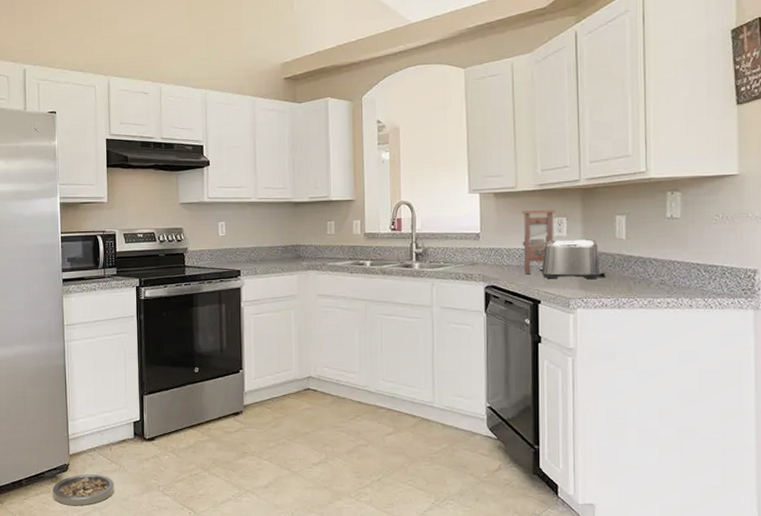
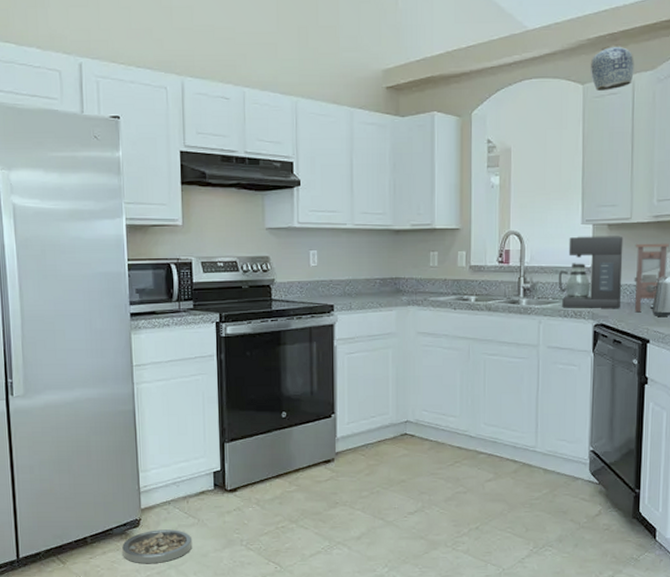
coffee maker: none [448,203,511,272] -> present [558,236,624,309]
decorative jar: none [470,32,512,73] -> present [590,44,634,91]

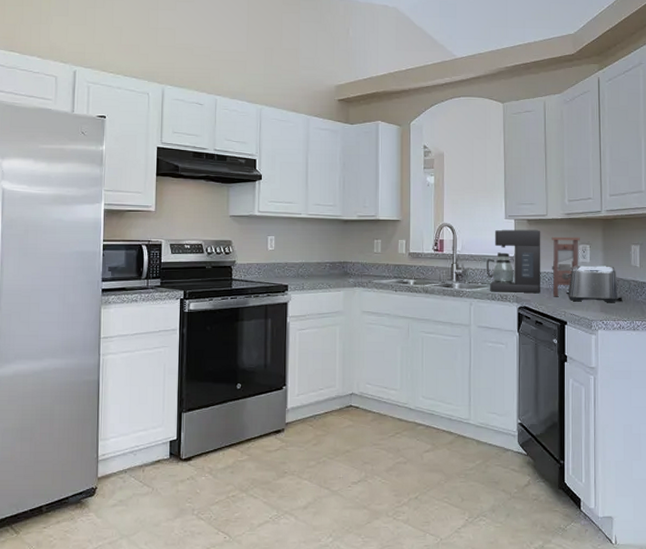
pet bowl: present [122,529,192,564] -> none [76,498,145,534]
decorative jar: present [590,44,634,91] -> none [508,72,545,109]

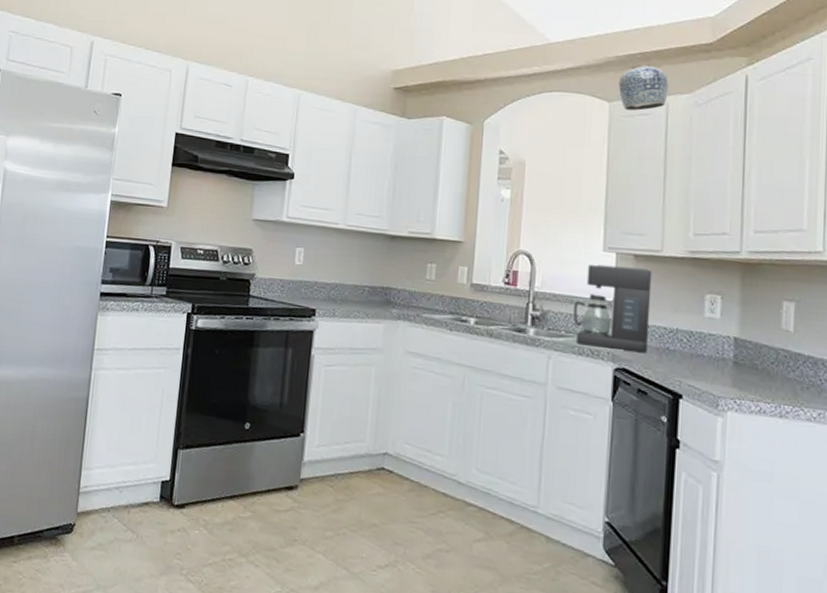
decorative jar: none [508,72,545,109] -> present [618,64,669,111]
paper towel holder: present [551,236,580,297] -> none [664,280,708,361]
toaster: present [565,265,624,303] -> none [682,321,768,378]

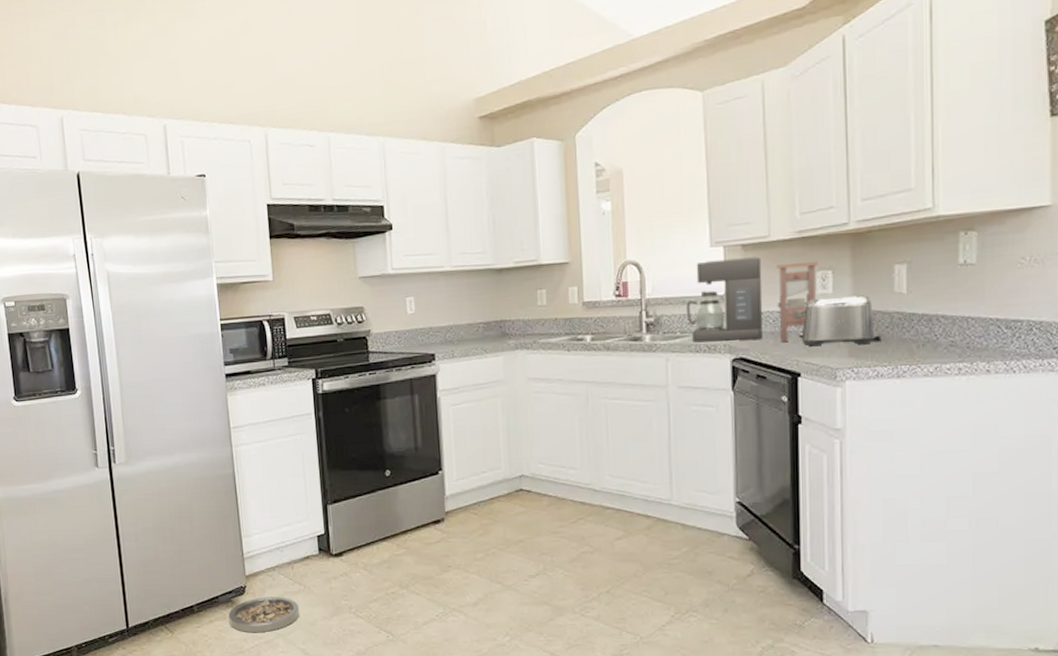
pet bowl: none [49,539,127,581] -> present [229,597,299,633]
decorative jar: present [618,64,669,111] -> none [709,42,763,97]
paper towel holder: none [664,280,708,361] -> present [776,261,818,343]
toaster: none [682,321,768,378] -> present [797,295,883,347]

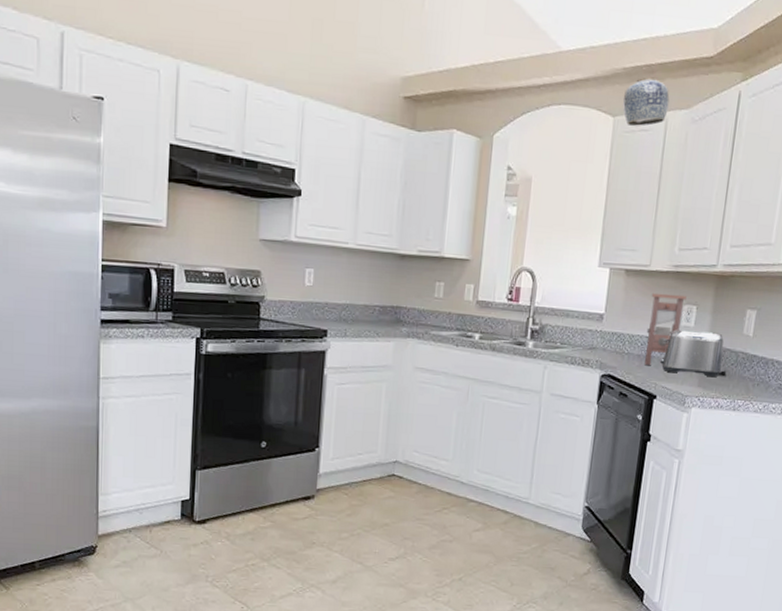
pet bowl: present [229,597,299,633] -> none [74,559,152,596]
coffee maker: present [685,257,763,343] -> none [568,279,640,360]
decorative jar: none [709,42,763,97] -> present [622,77,670,126]

